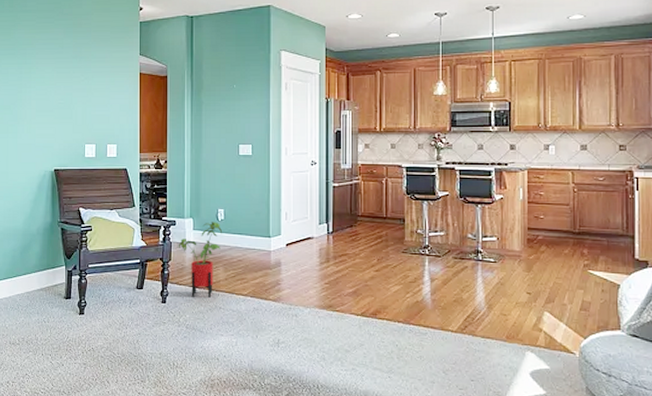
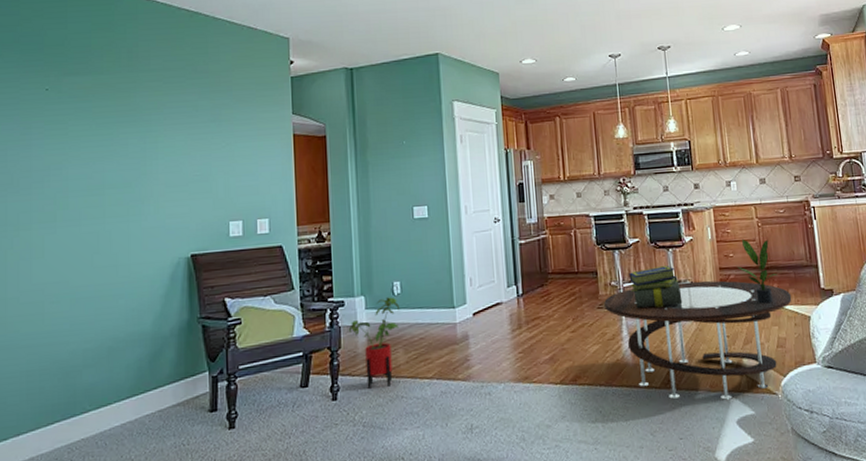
coffee table: none [409,238,602,352] -> present [604,280,792,400]
stack of books: none [436,220,487,258] -> present [629,266,683,309]
potted plant: none [547,202,589,267] -> present [737,238,778,304]

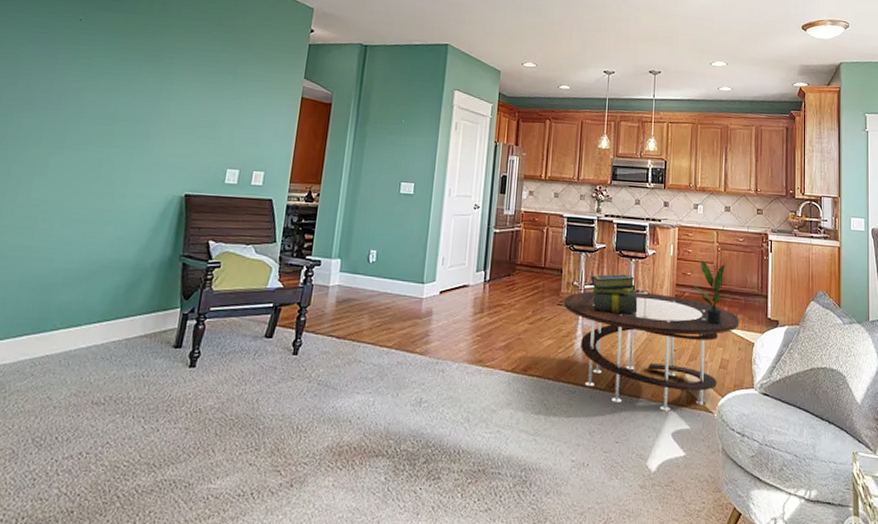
house plant: present [348,297,401,390] -> none [320,263,373,350]

